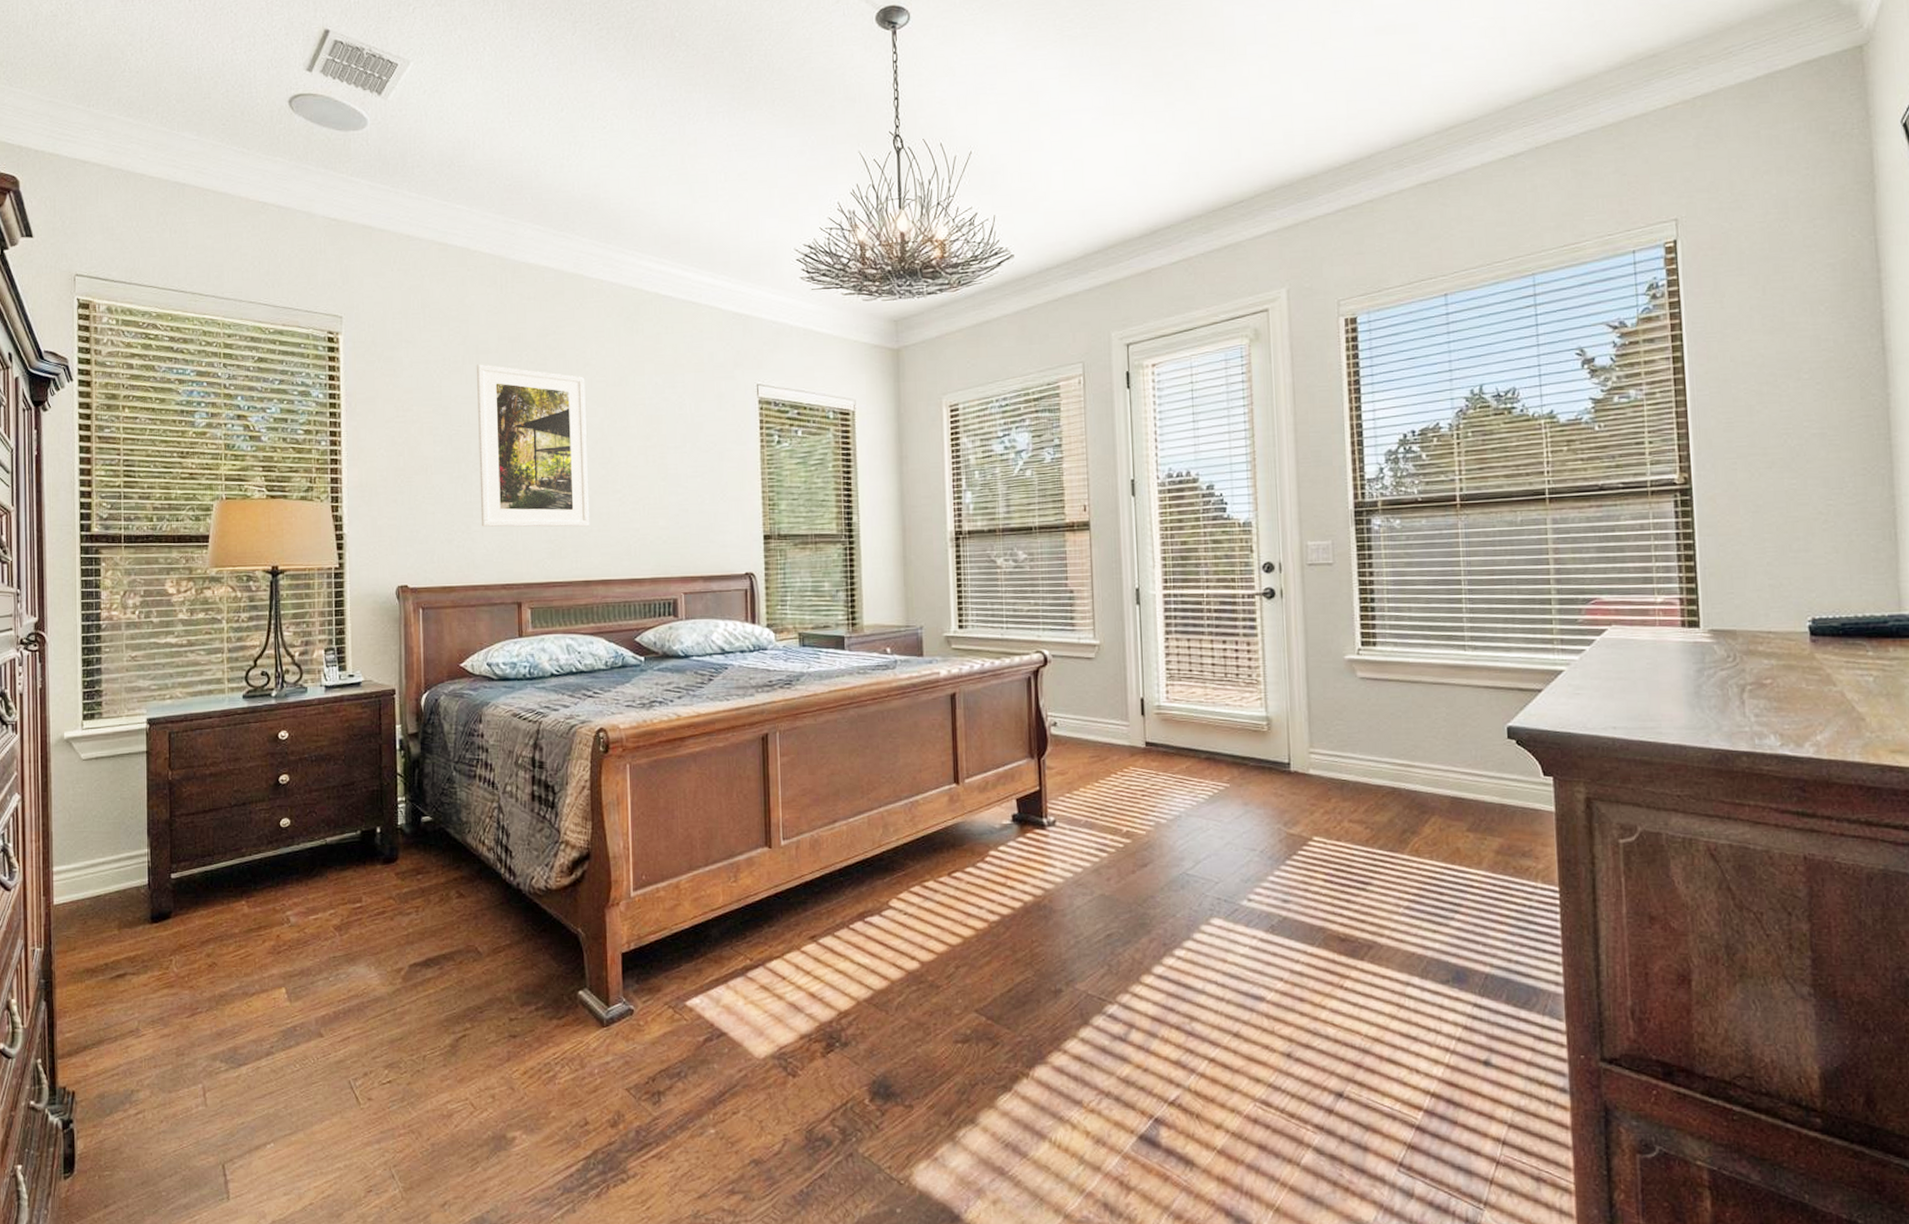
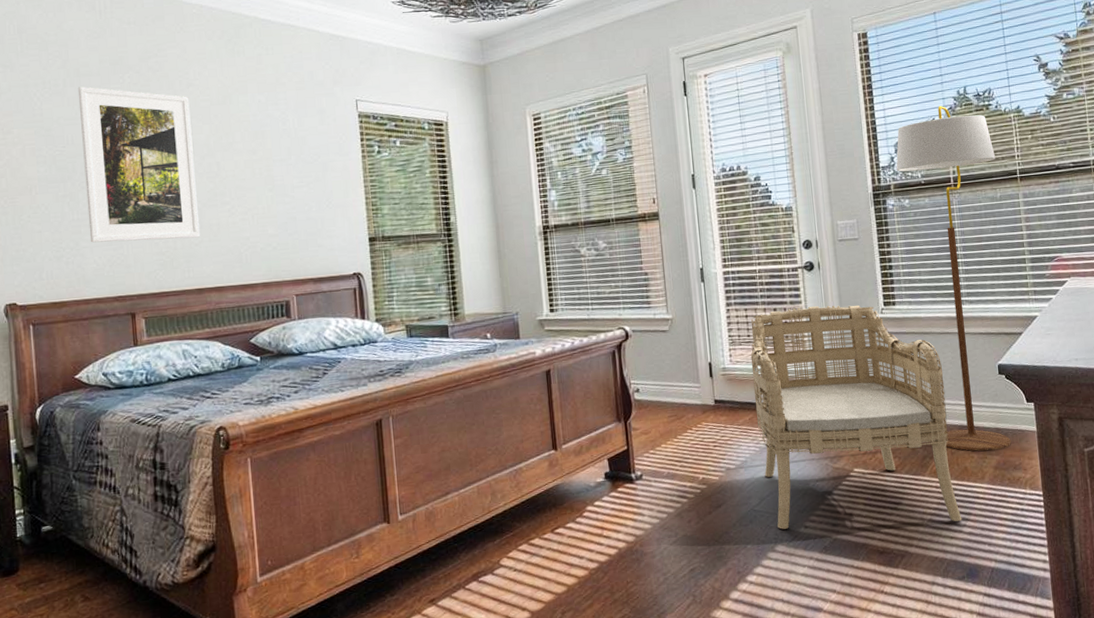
armchair: none [1191,640,1450,912] -> present [750,305,962,530]
floor lamp: none [1386,407,1521,831] -> present [896,105,1012,452]

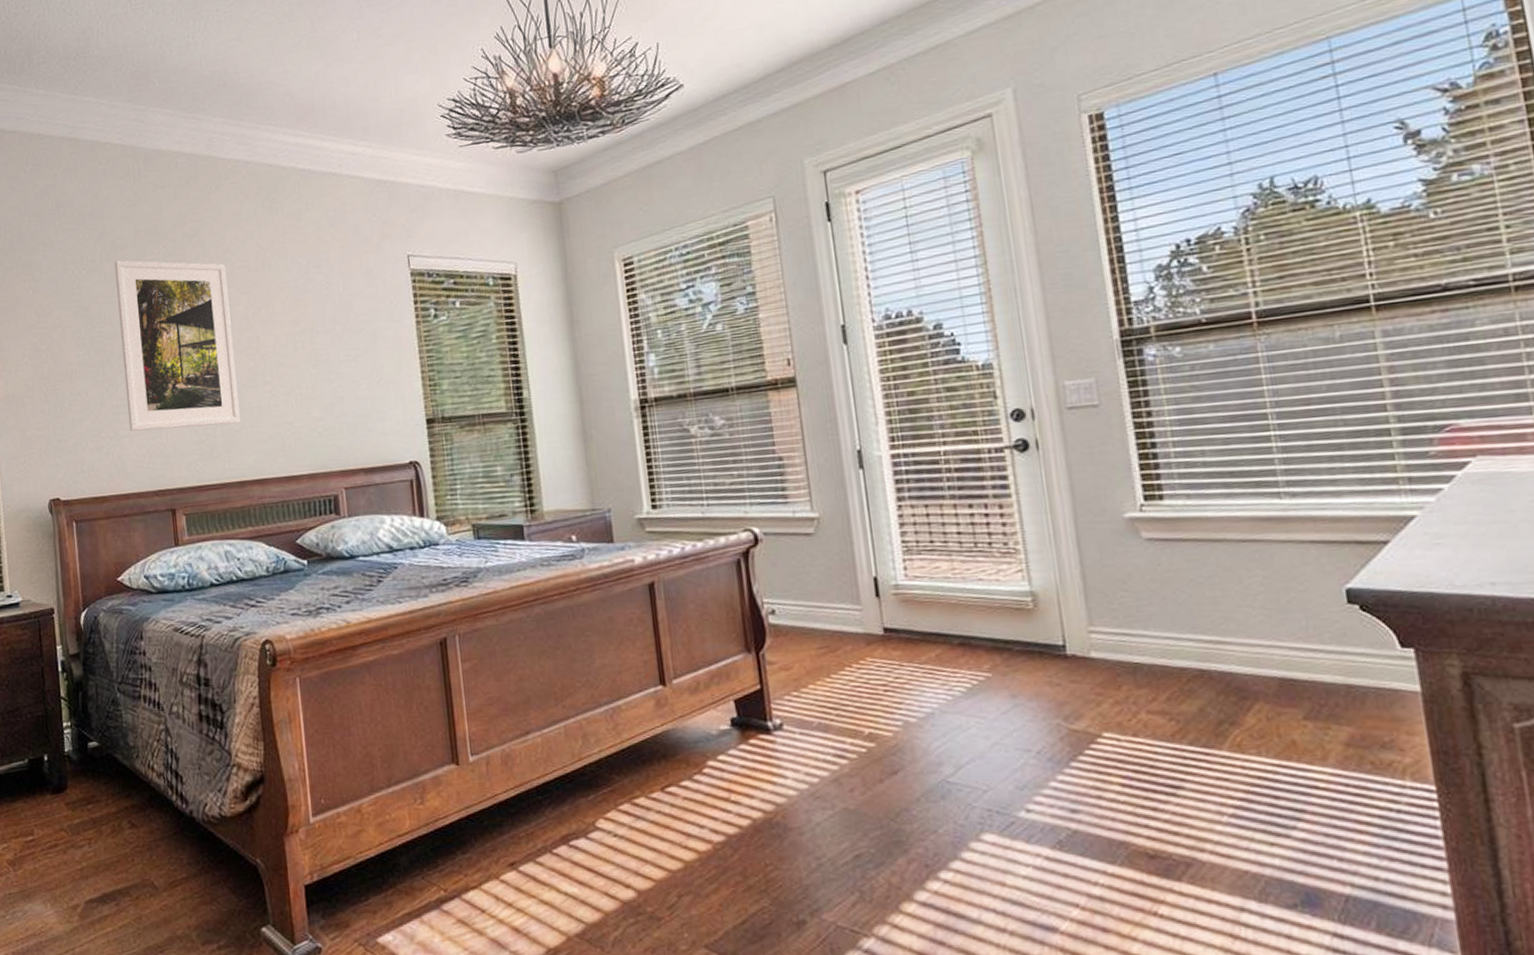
armchair: present [750,305,962,530] -> none [935,499,1290,820]
floor lamp: present [896,105,1012,452] -> none [1157,207,1376,719]

